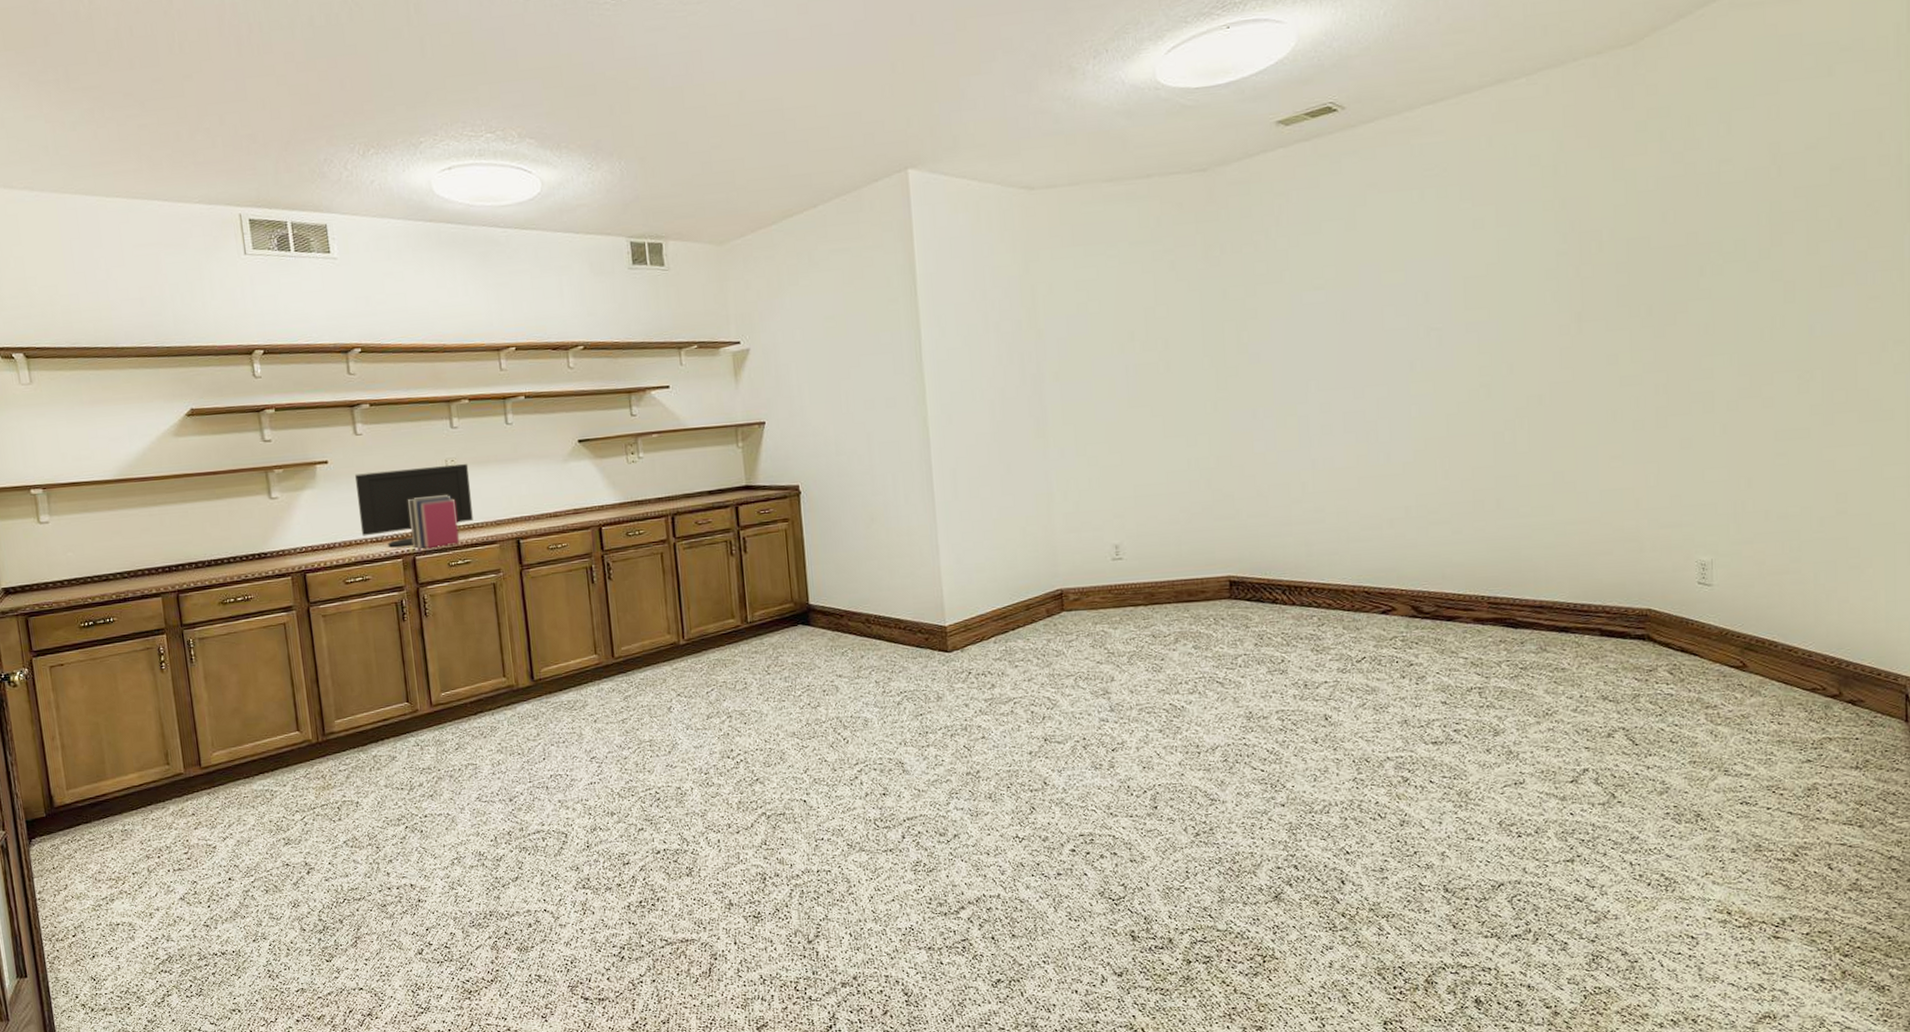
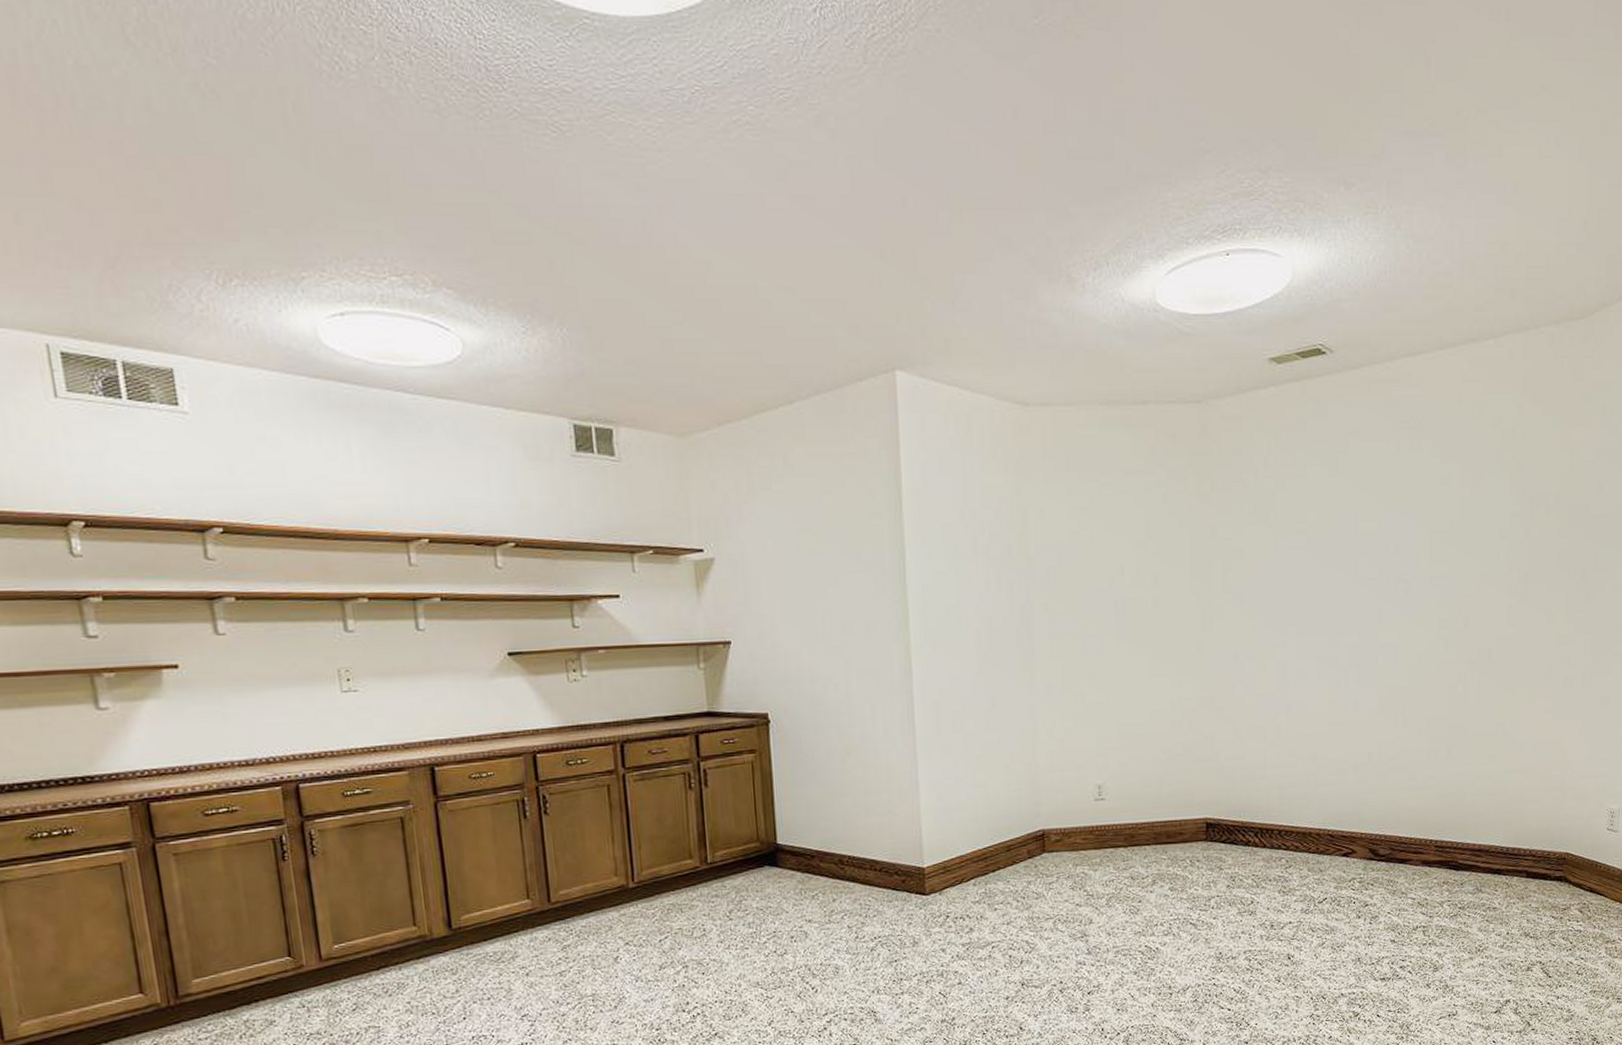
monitor: present [355,463,473,548] -> none [216,674,375,774]
books: present [408,494,461,549] -> none [288,710,358,776]

